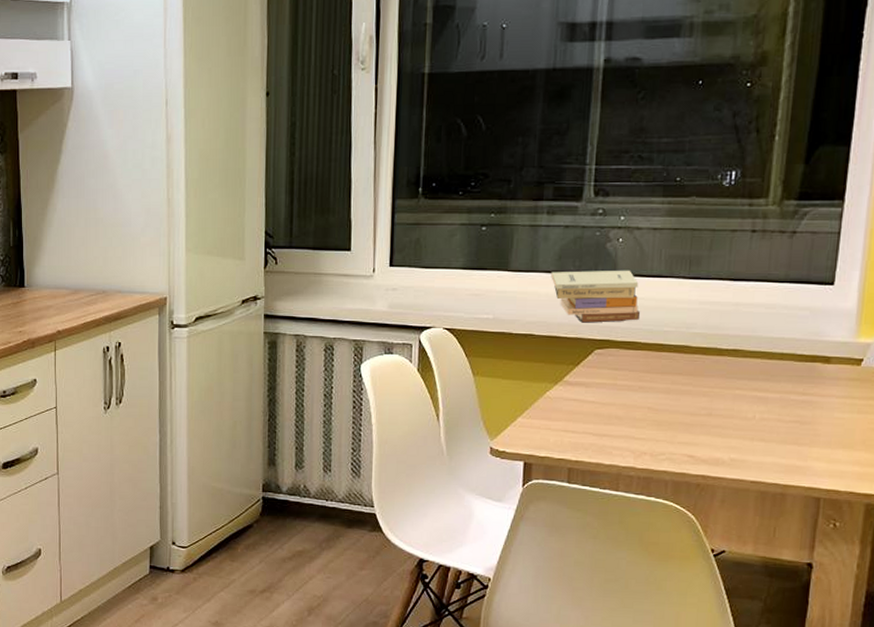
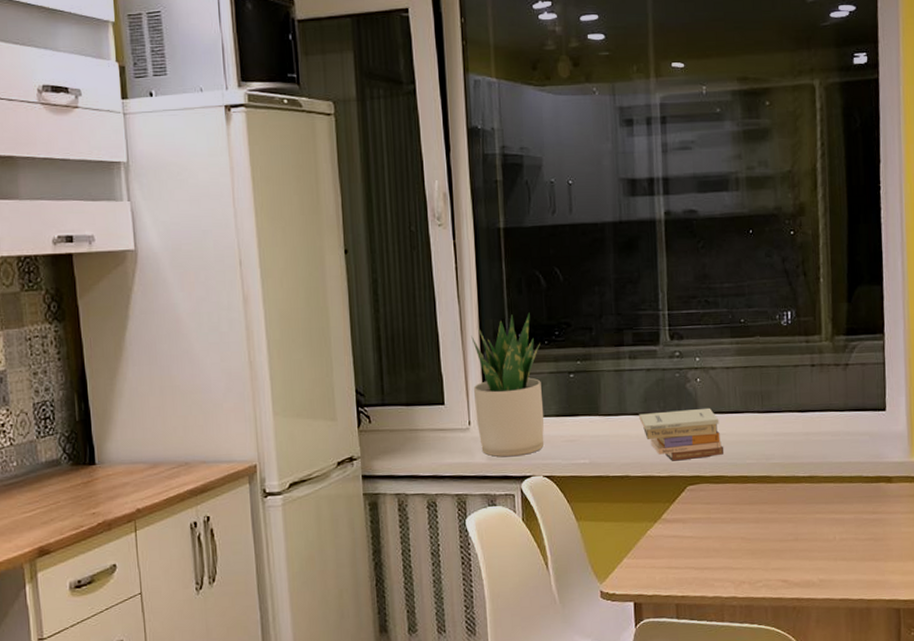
planter: none [381,161,454,307] -> present [471,312,544,457]

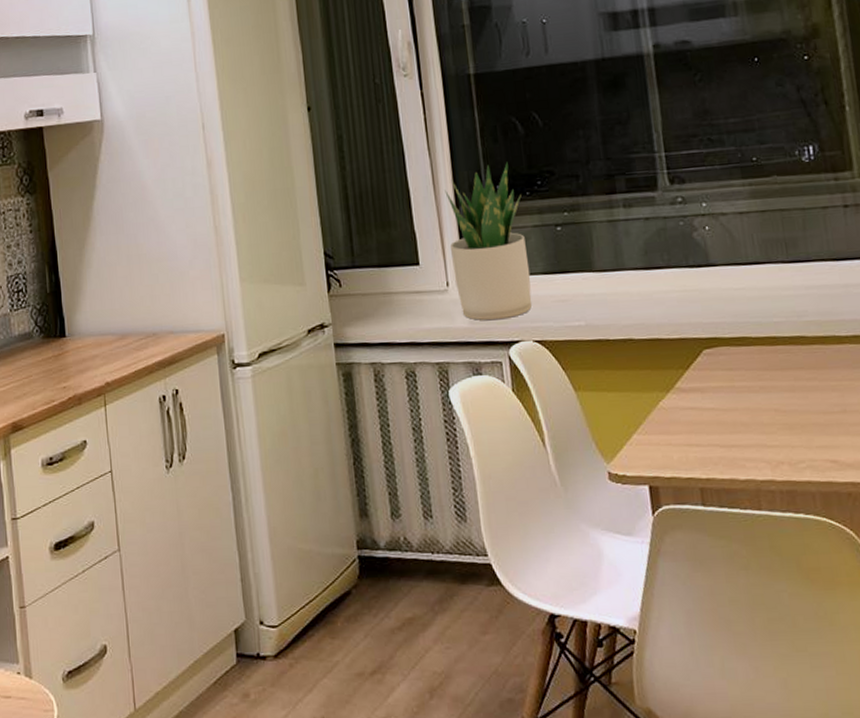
books: present [639,407,725,461] -> none [639,259,746,321]

